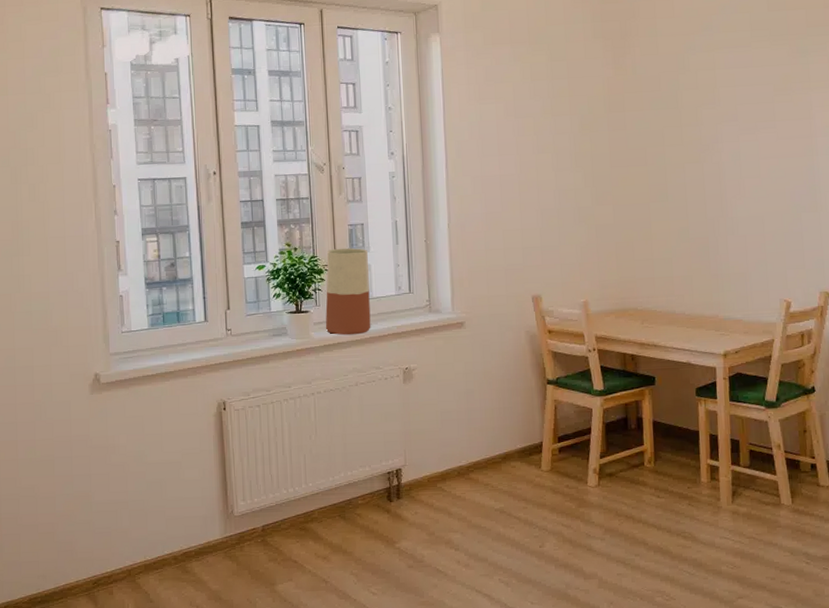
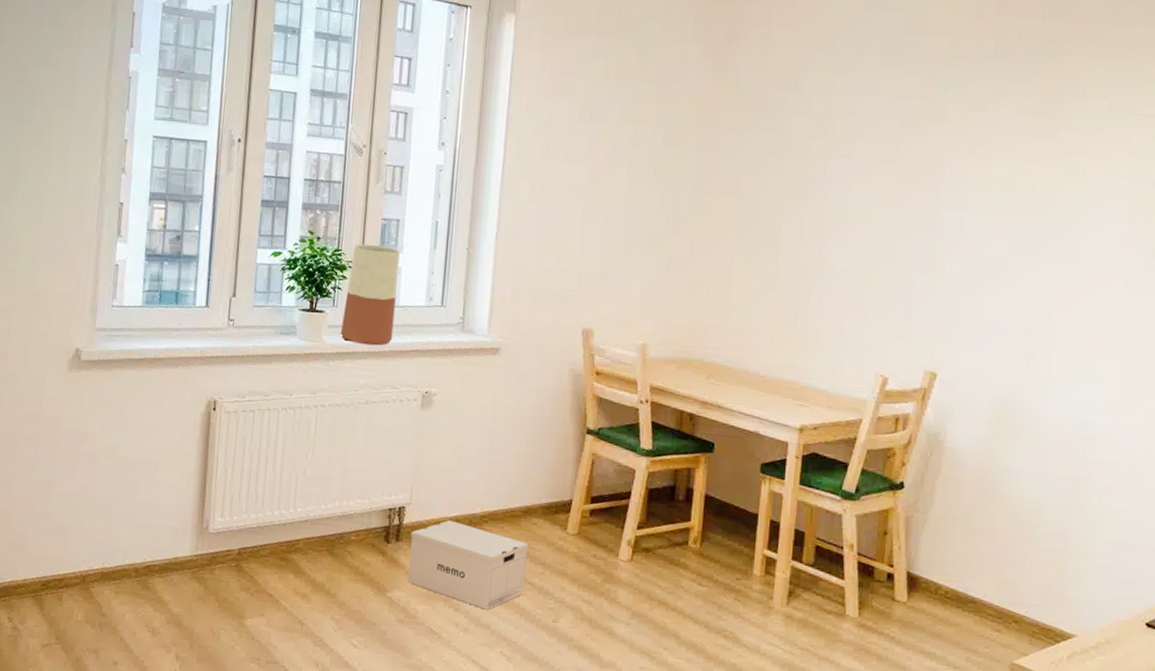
cardboard box: none [409,474,512,546] -> present [407,519,529,610]

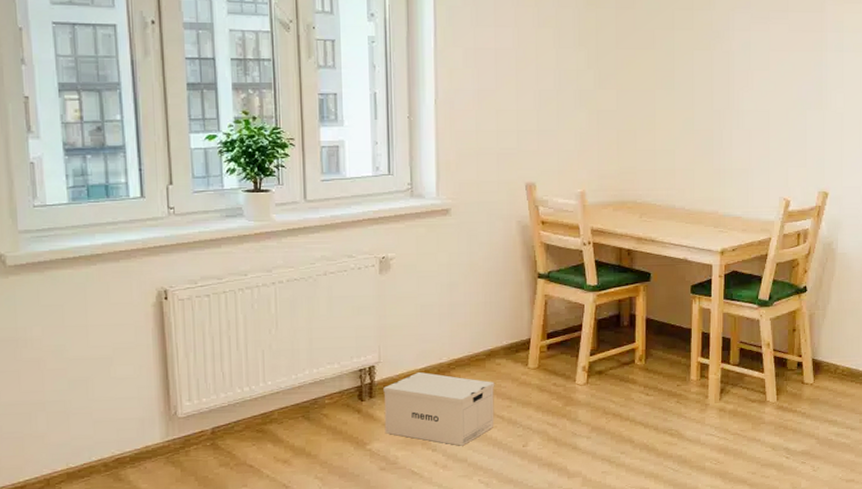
vase: present [340,243,400,346] -> none [289,120,343,219]

